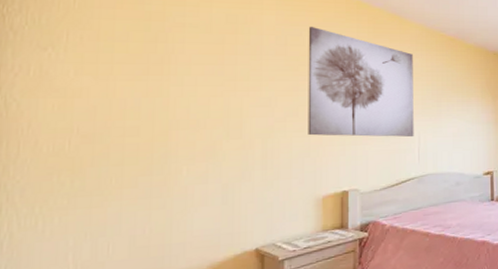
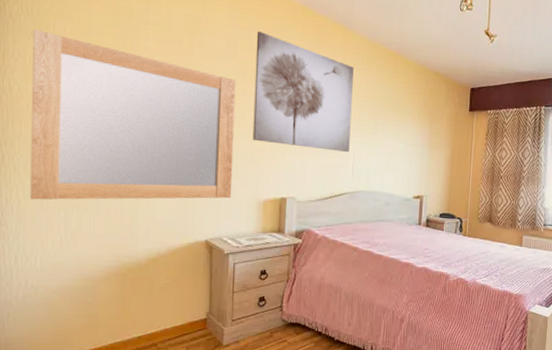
home mirror: none [27,41,287,231] -> present [30,30,236,200]

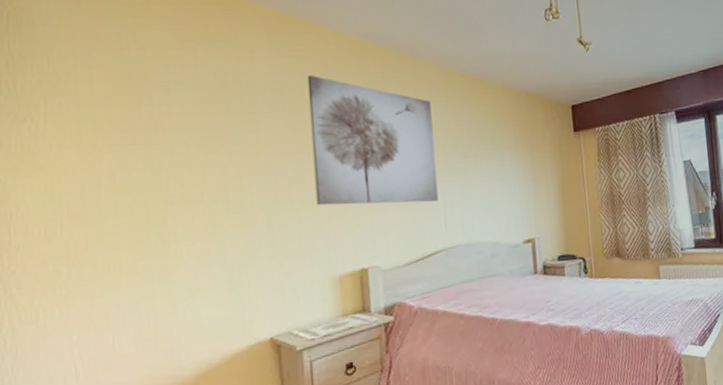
home mirror: present [30,30,236,200] -> none [18,111,298,326]

